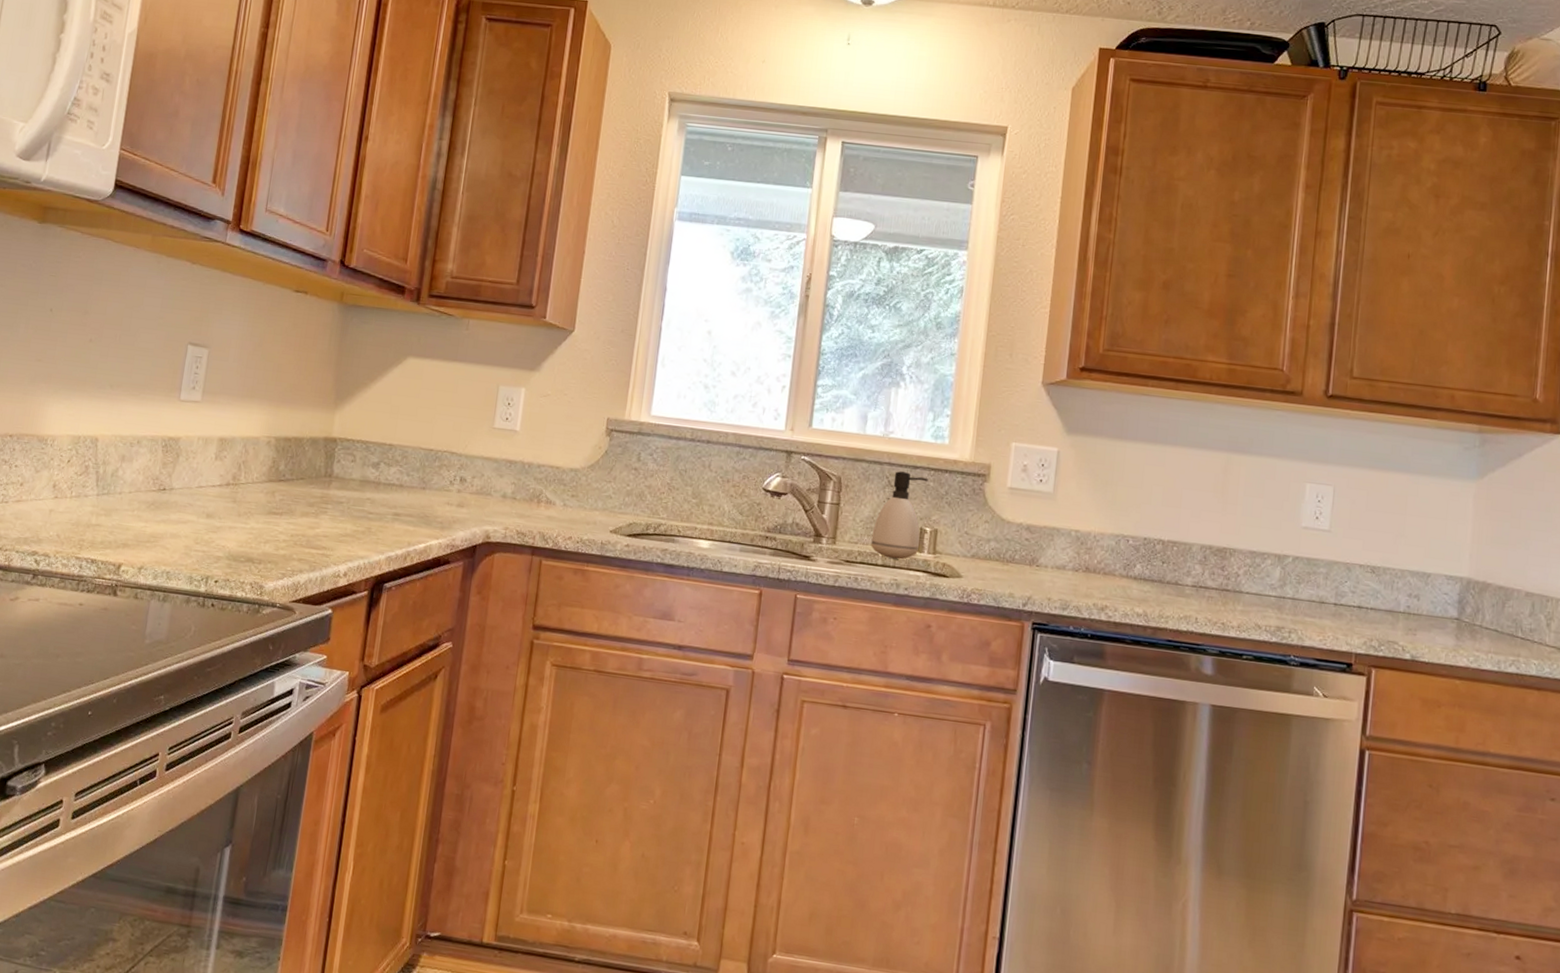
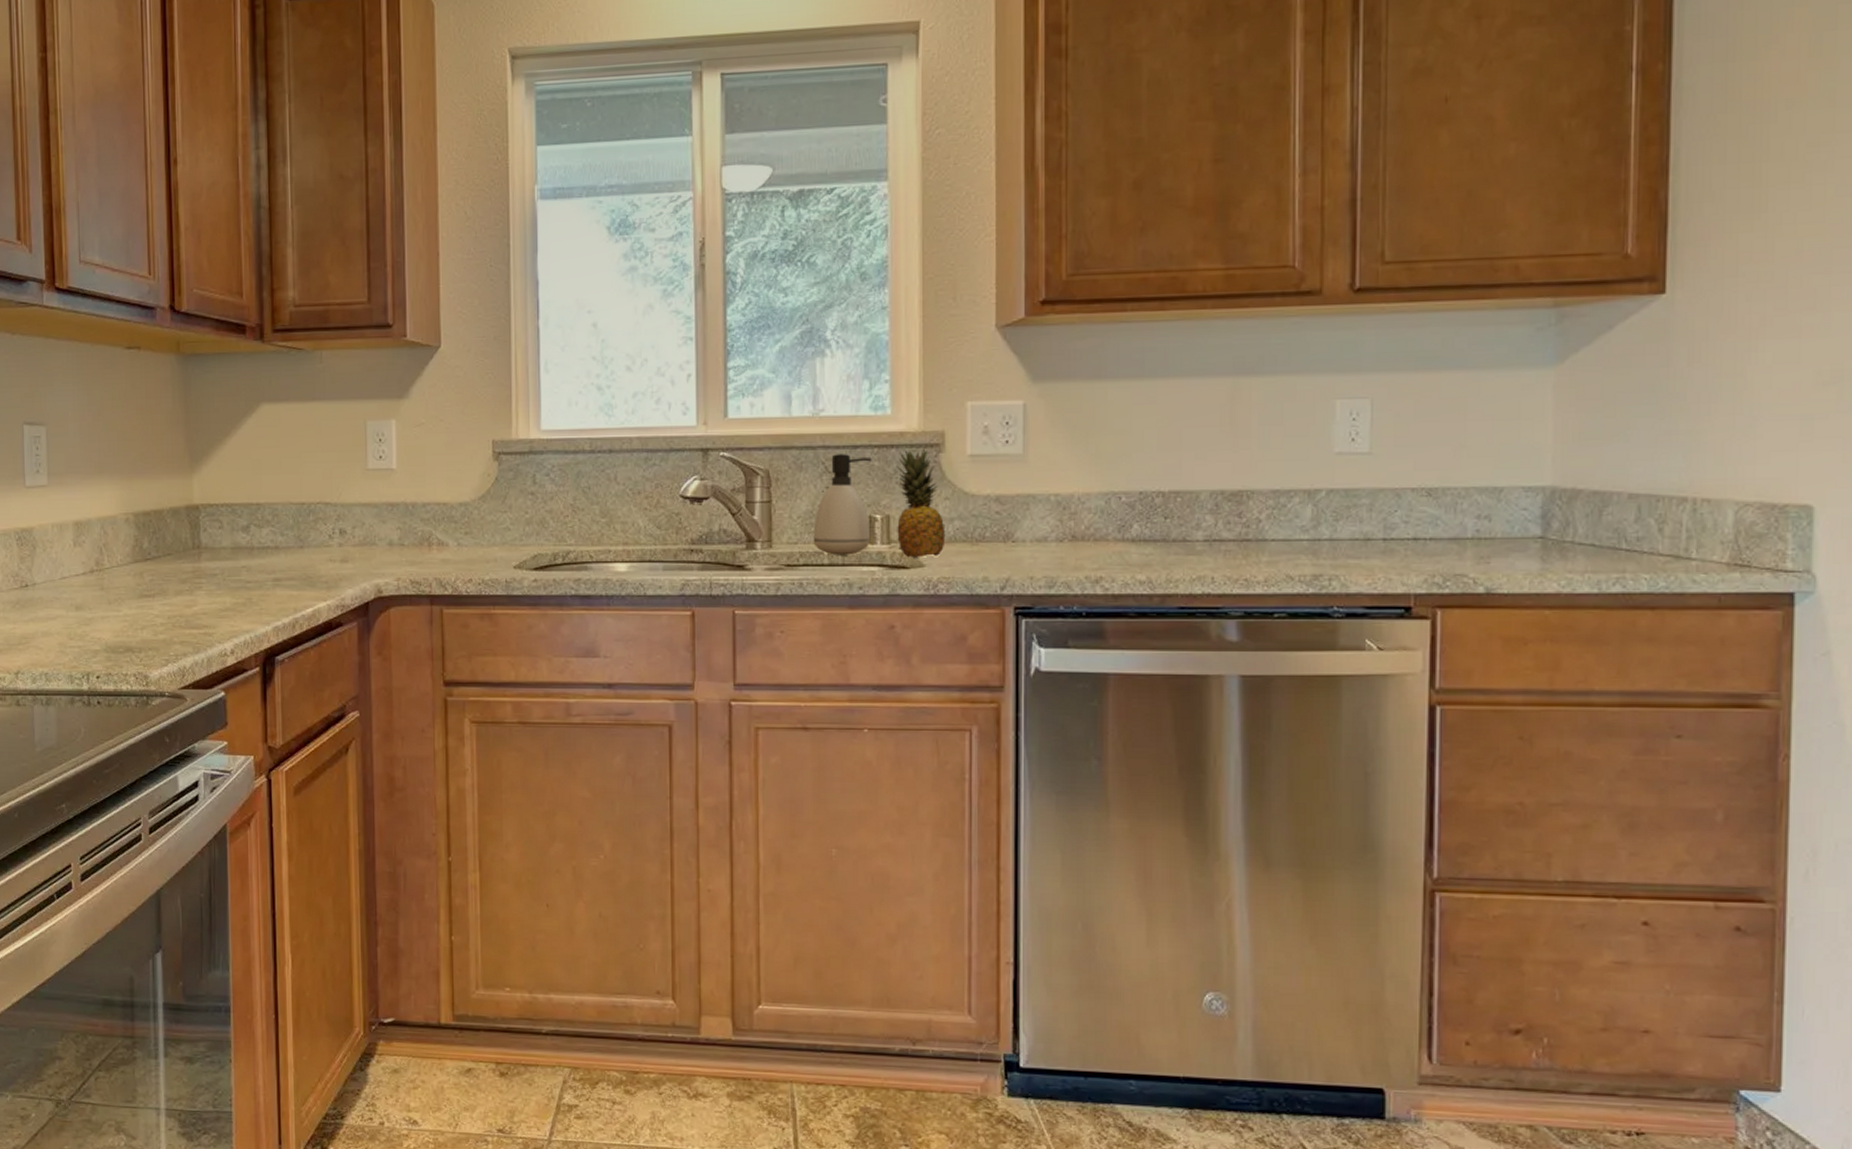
fruit: none [941,475,983,570] -> present [897,447,946,558]

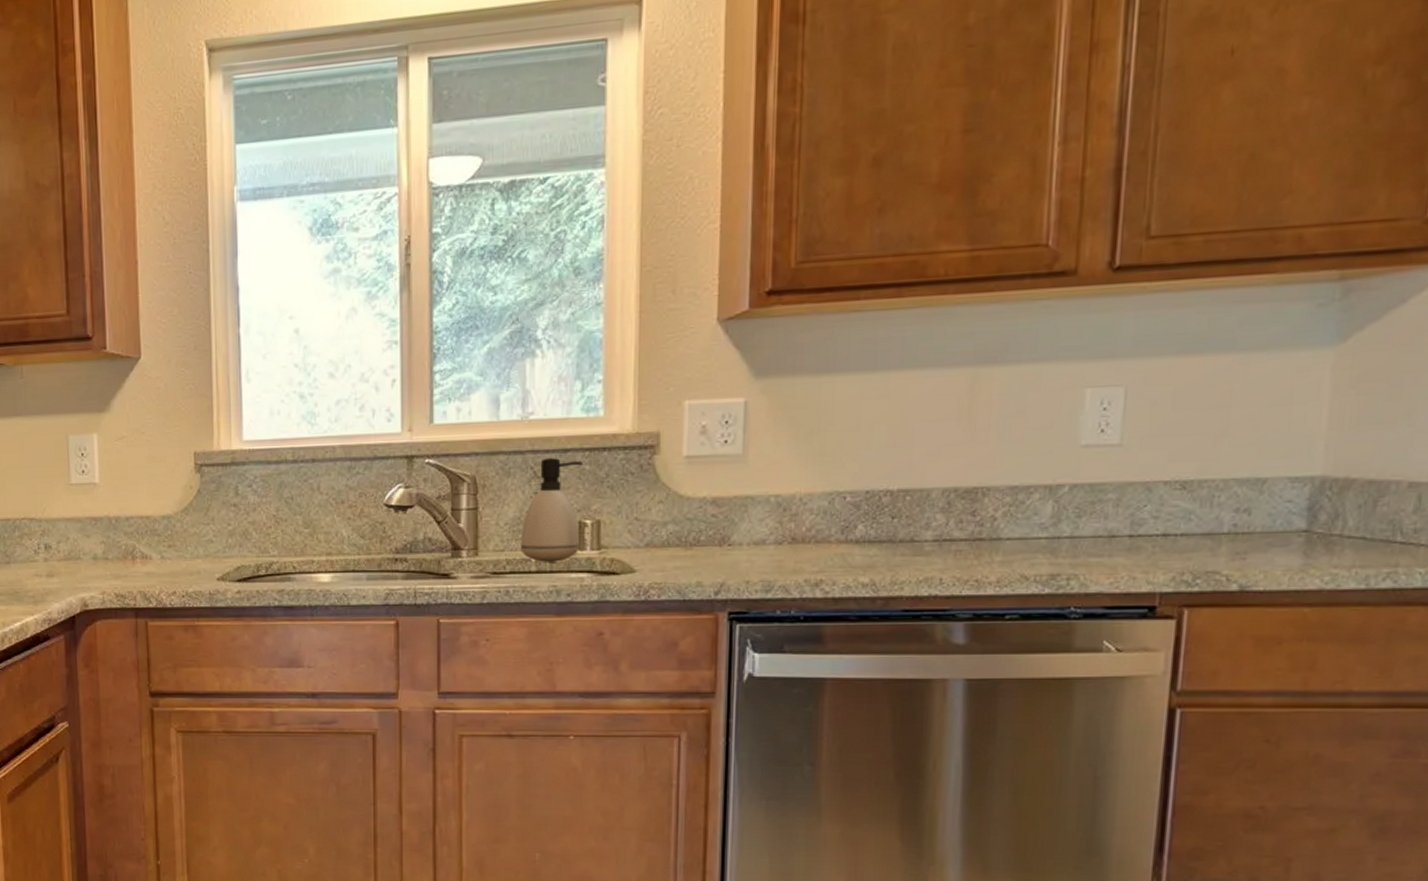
fruit: present [897,447,946,558] -> none [607,449,658,563]

